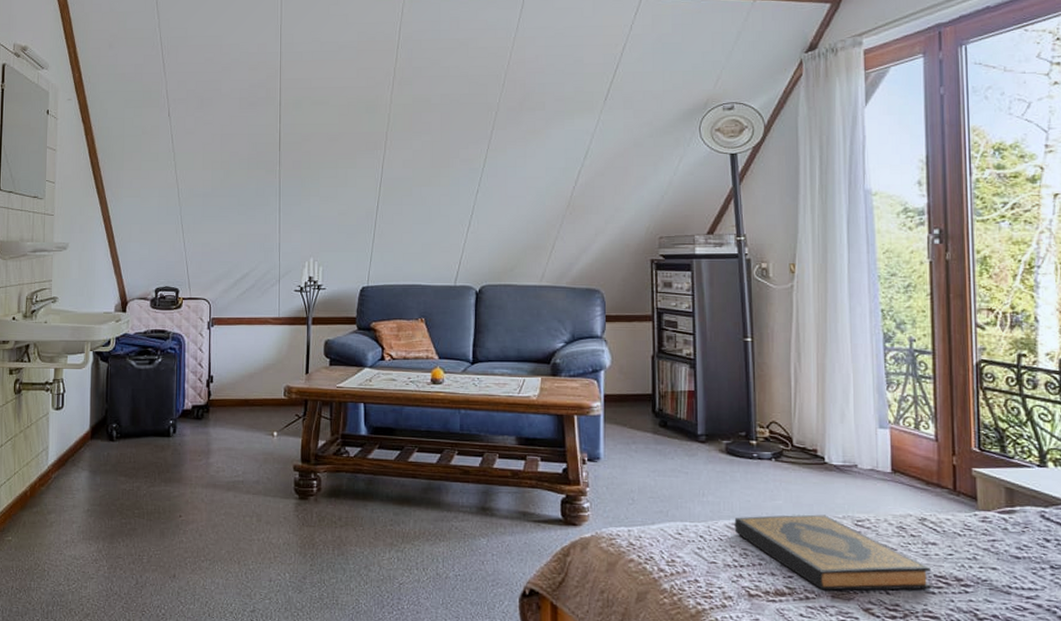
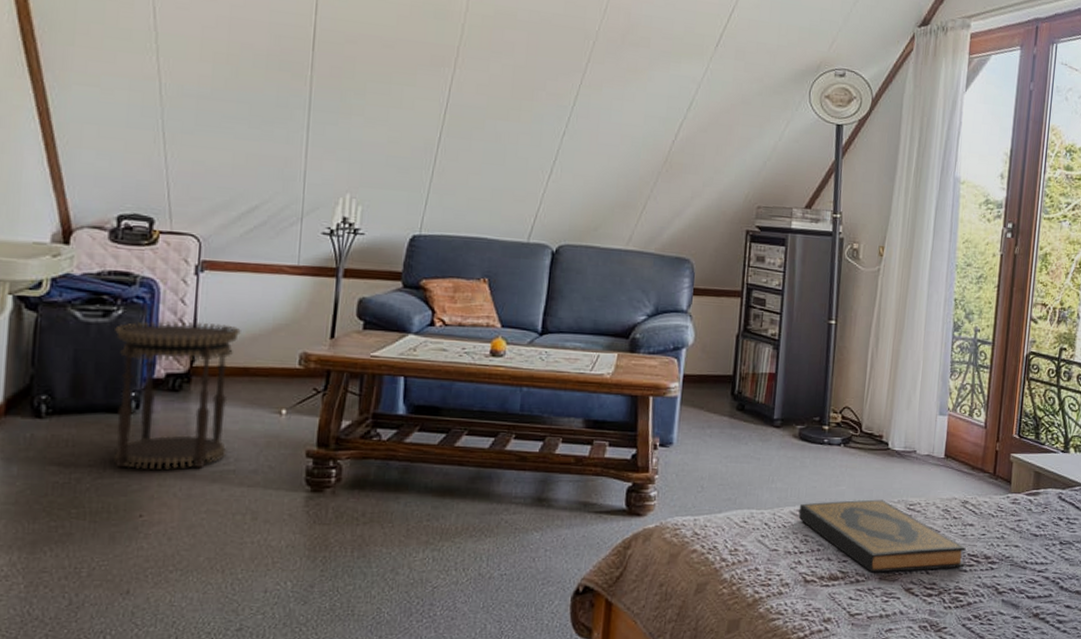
side table: none [157,365,241,480] -> present [113,321,241,469]

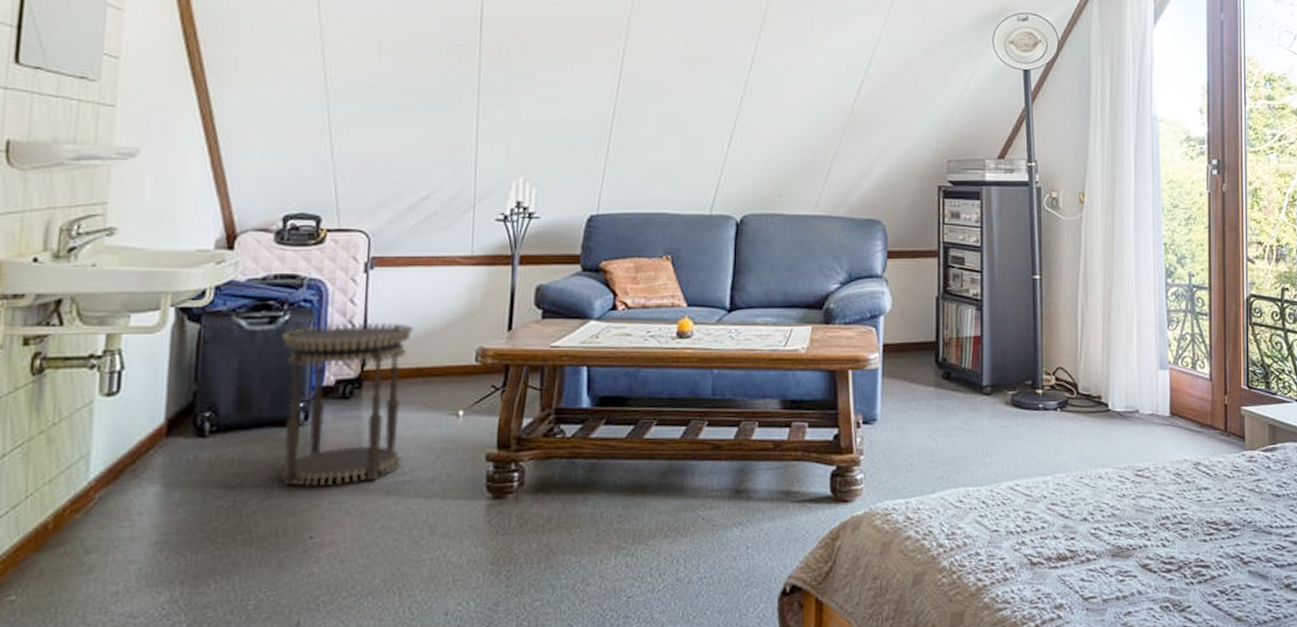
hardback book: present [798,499,966,573] -> none [1018,467,1205,550]

